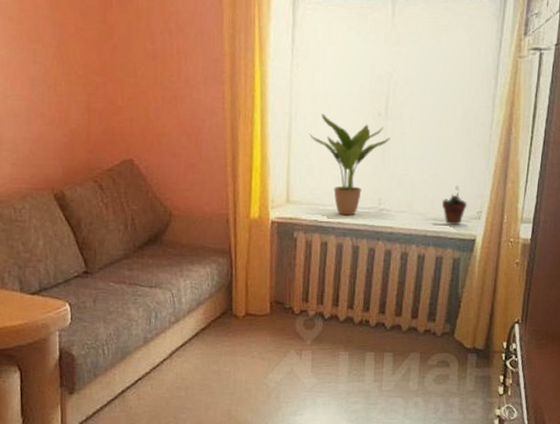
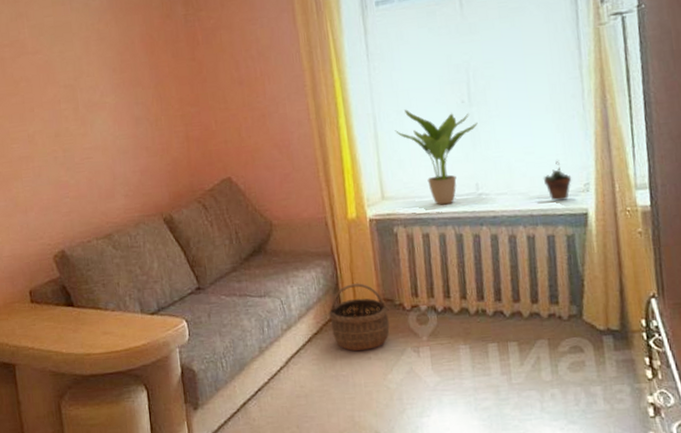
wicker basket: none [218,283,278,350] -> present [328,283,390,351]

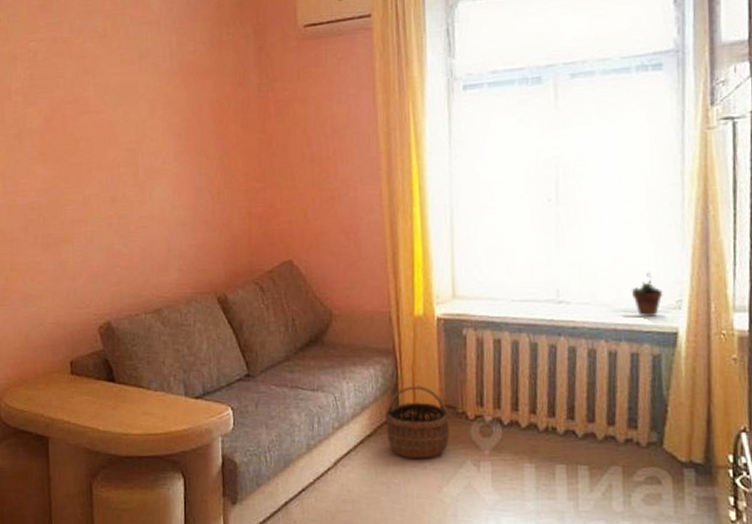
potted plant: present [394,109,478,205] -> none [472,203,564,310]

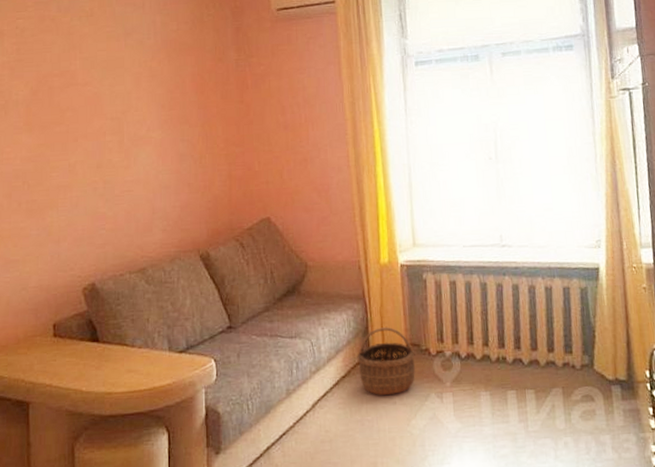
succulent plant: present [631,272,663,316] -> none [560,217,586,255]

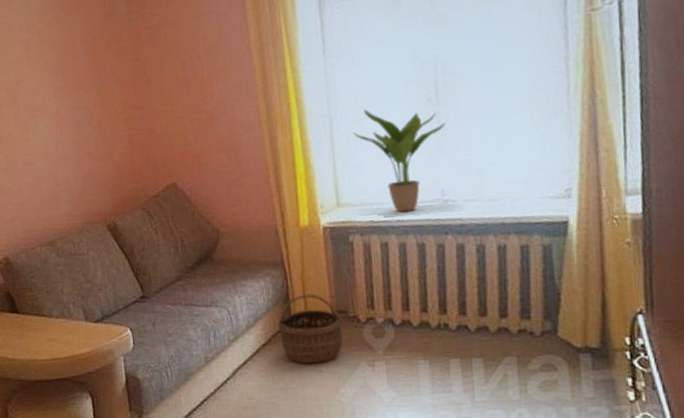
potted plant: none [427,162,503,254] -> present [352,109,446,213]

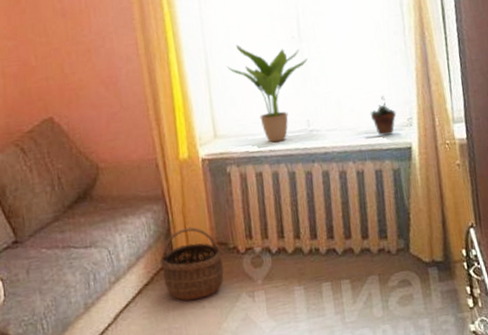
succulent plant: none [518,163,552,208] -> present [370,95,397,136]

